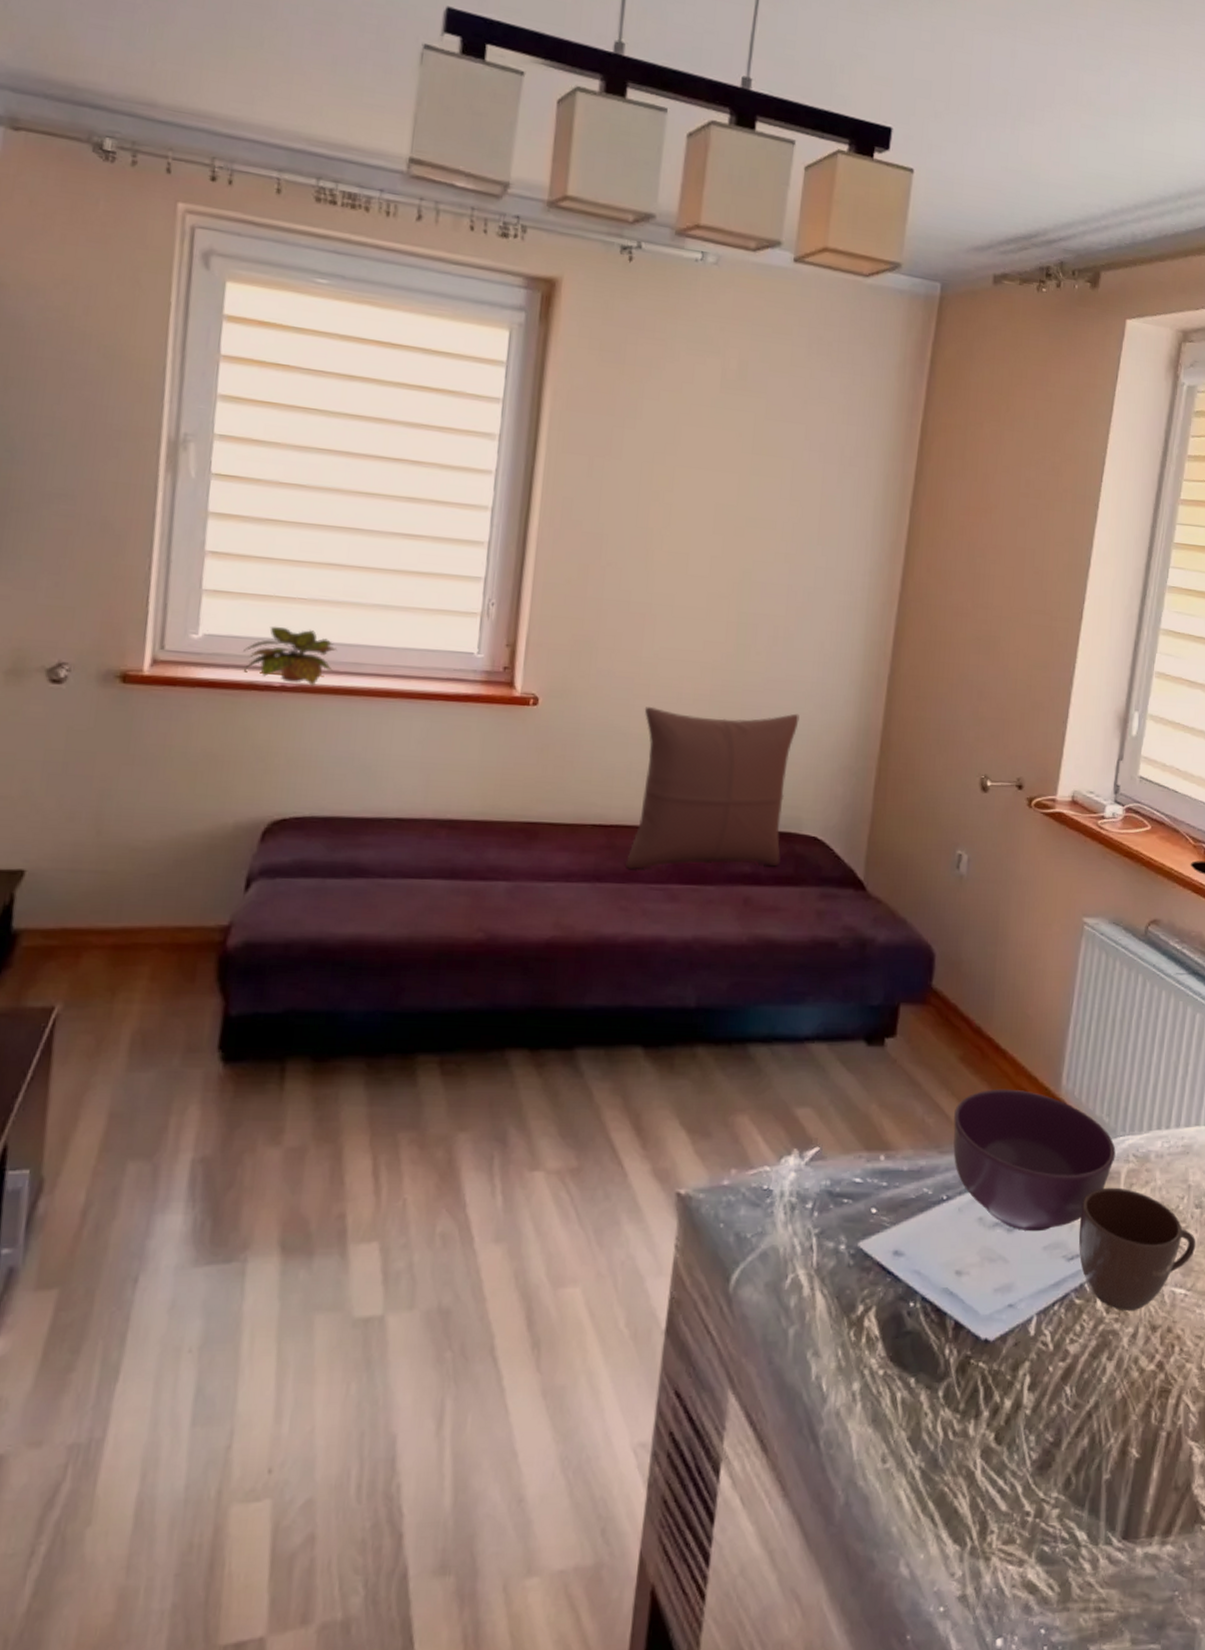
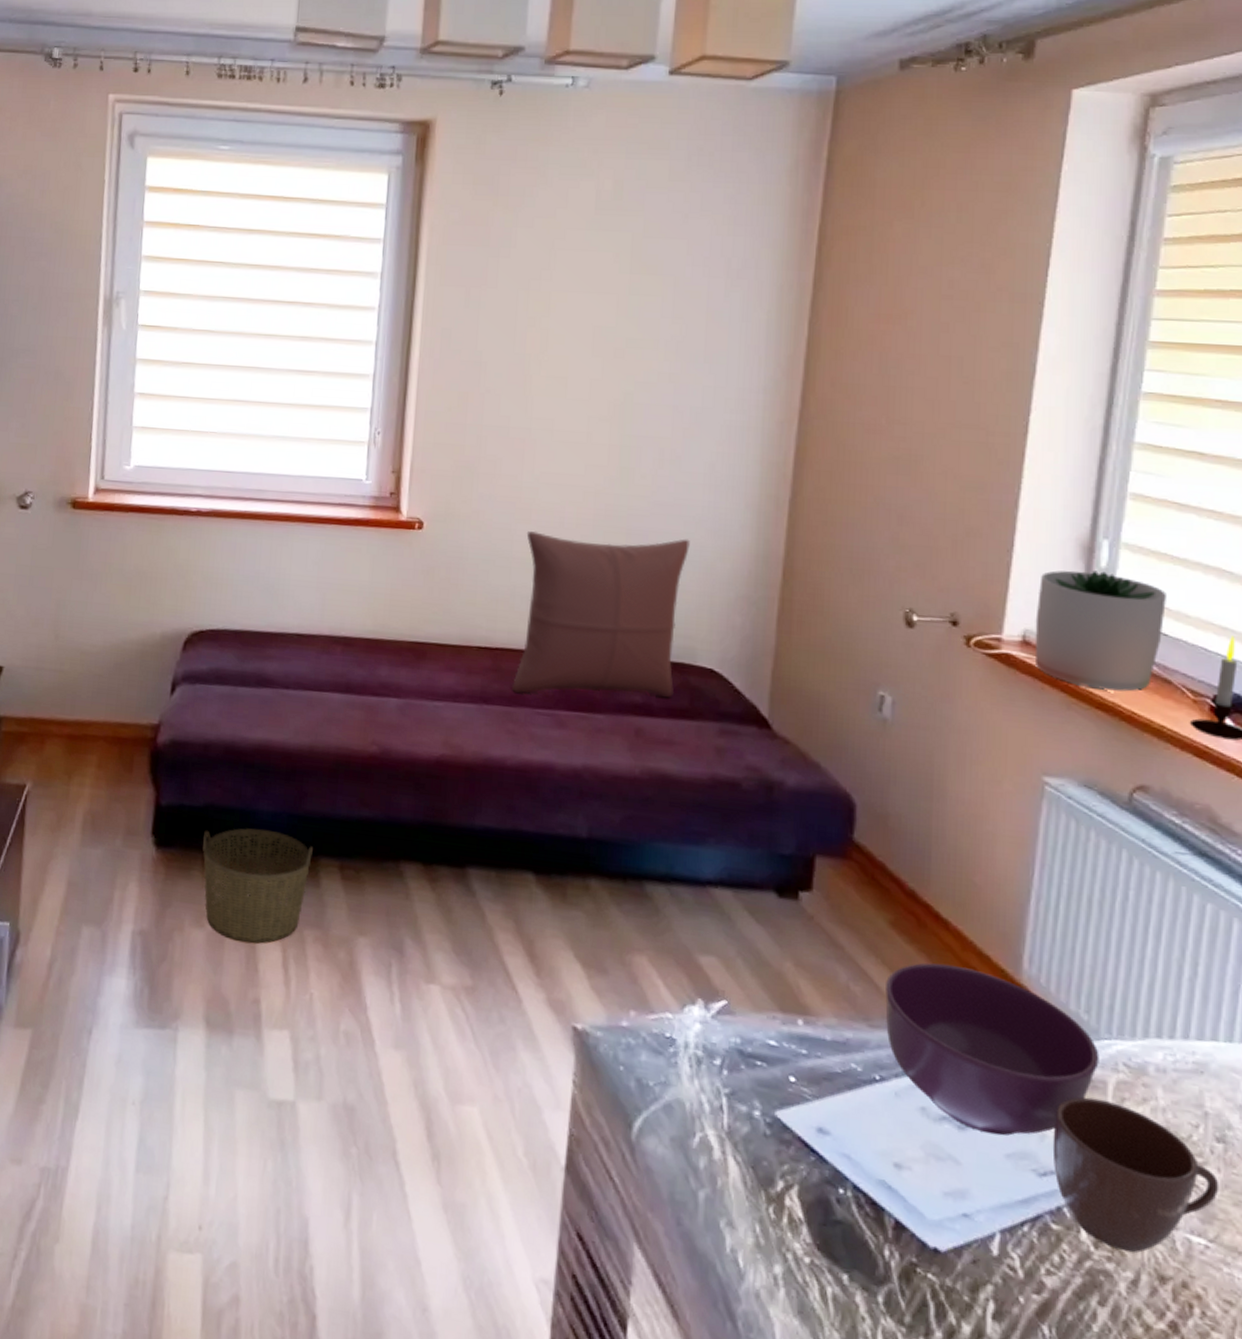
plant: present [243,626,338,687] -> none [166,457,243,511]
basket: none [281,1030,410,1154] -> present [203,827,313,944]
planter: none [1080,738,1178,841] -> present [1034,570,1166,692]

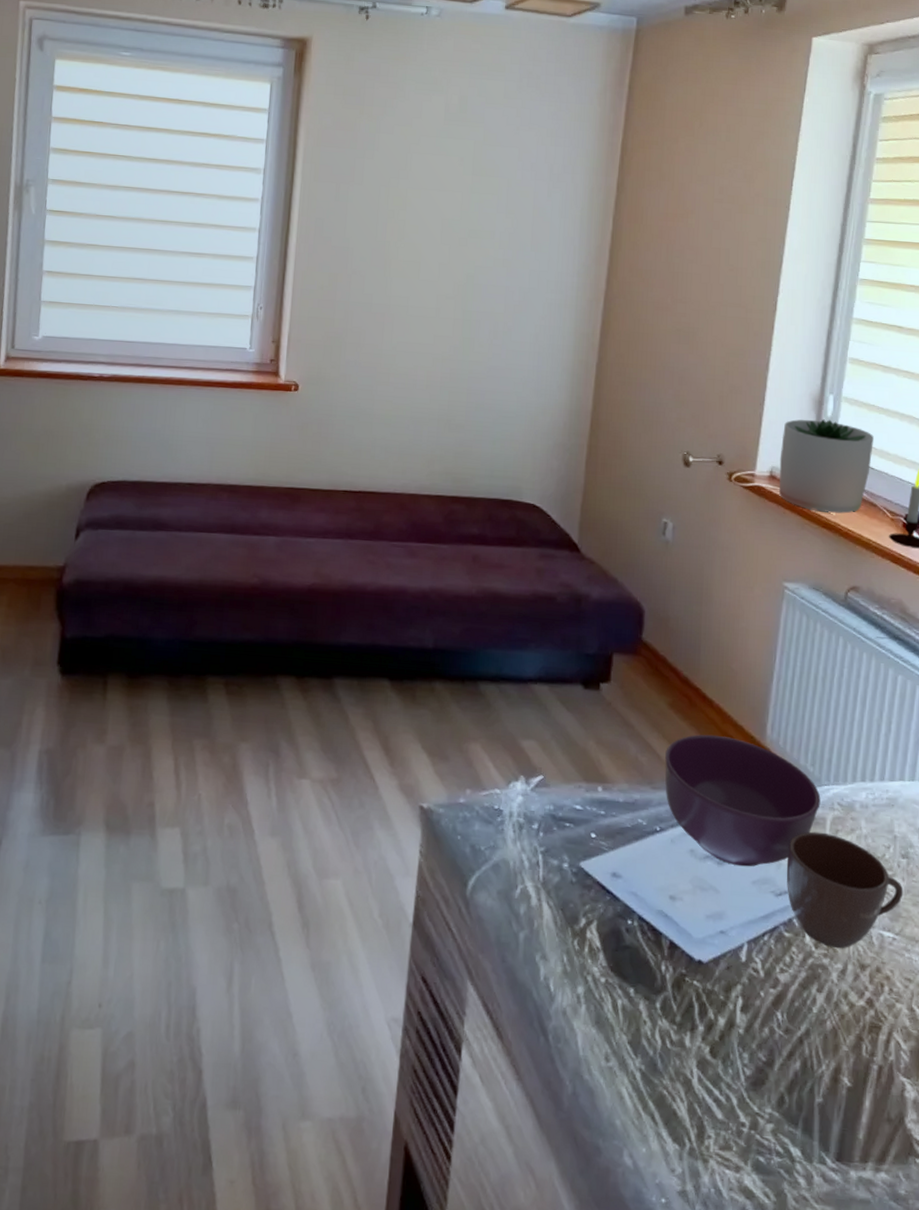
basket: present [203,827,313,944] -> none [104,653,202,754]
pillow: present [511,530,690,698] -> none [371,391,518,530]

